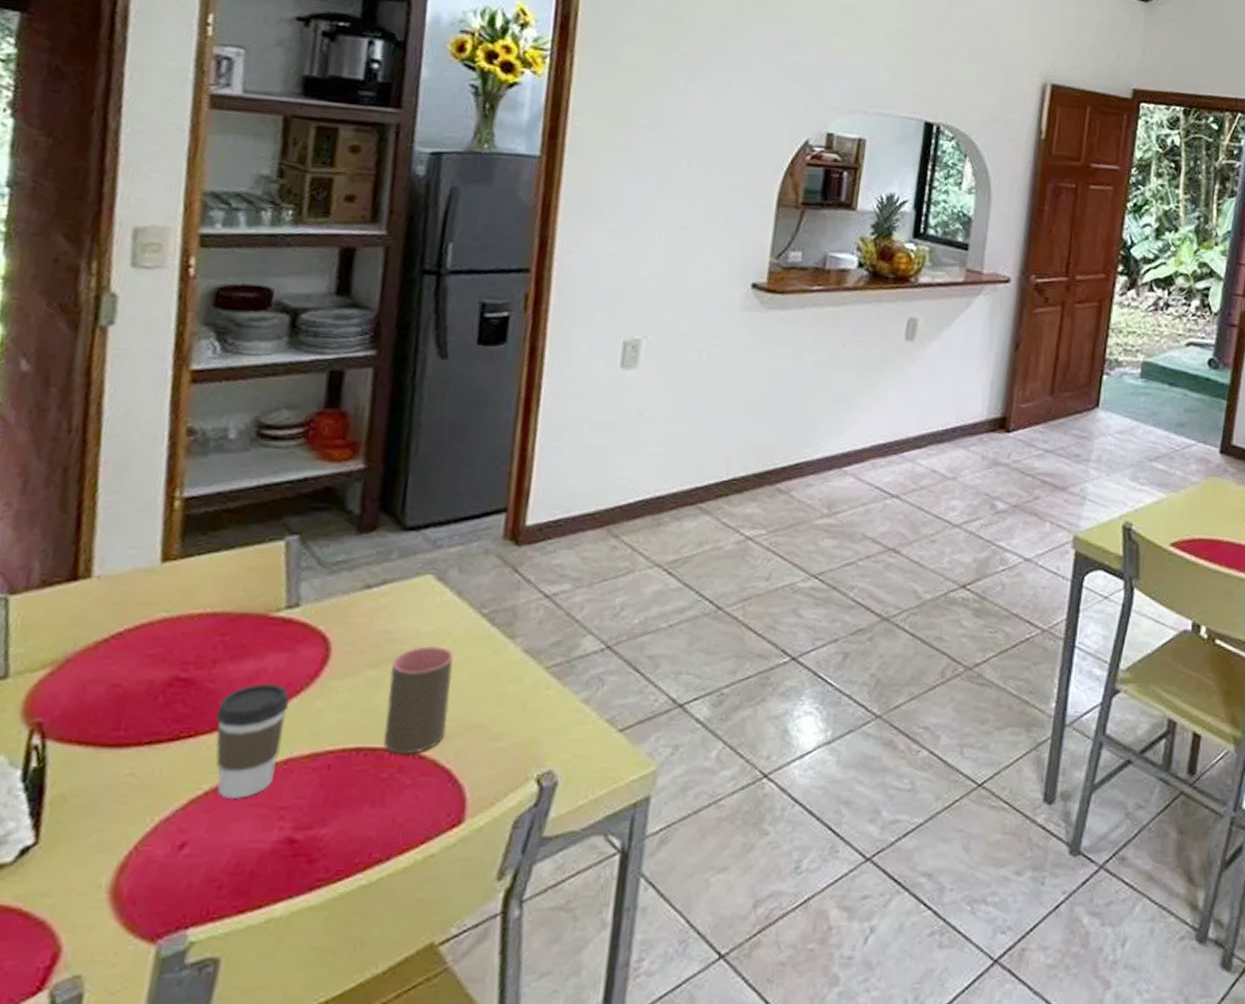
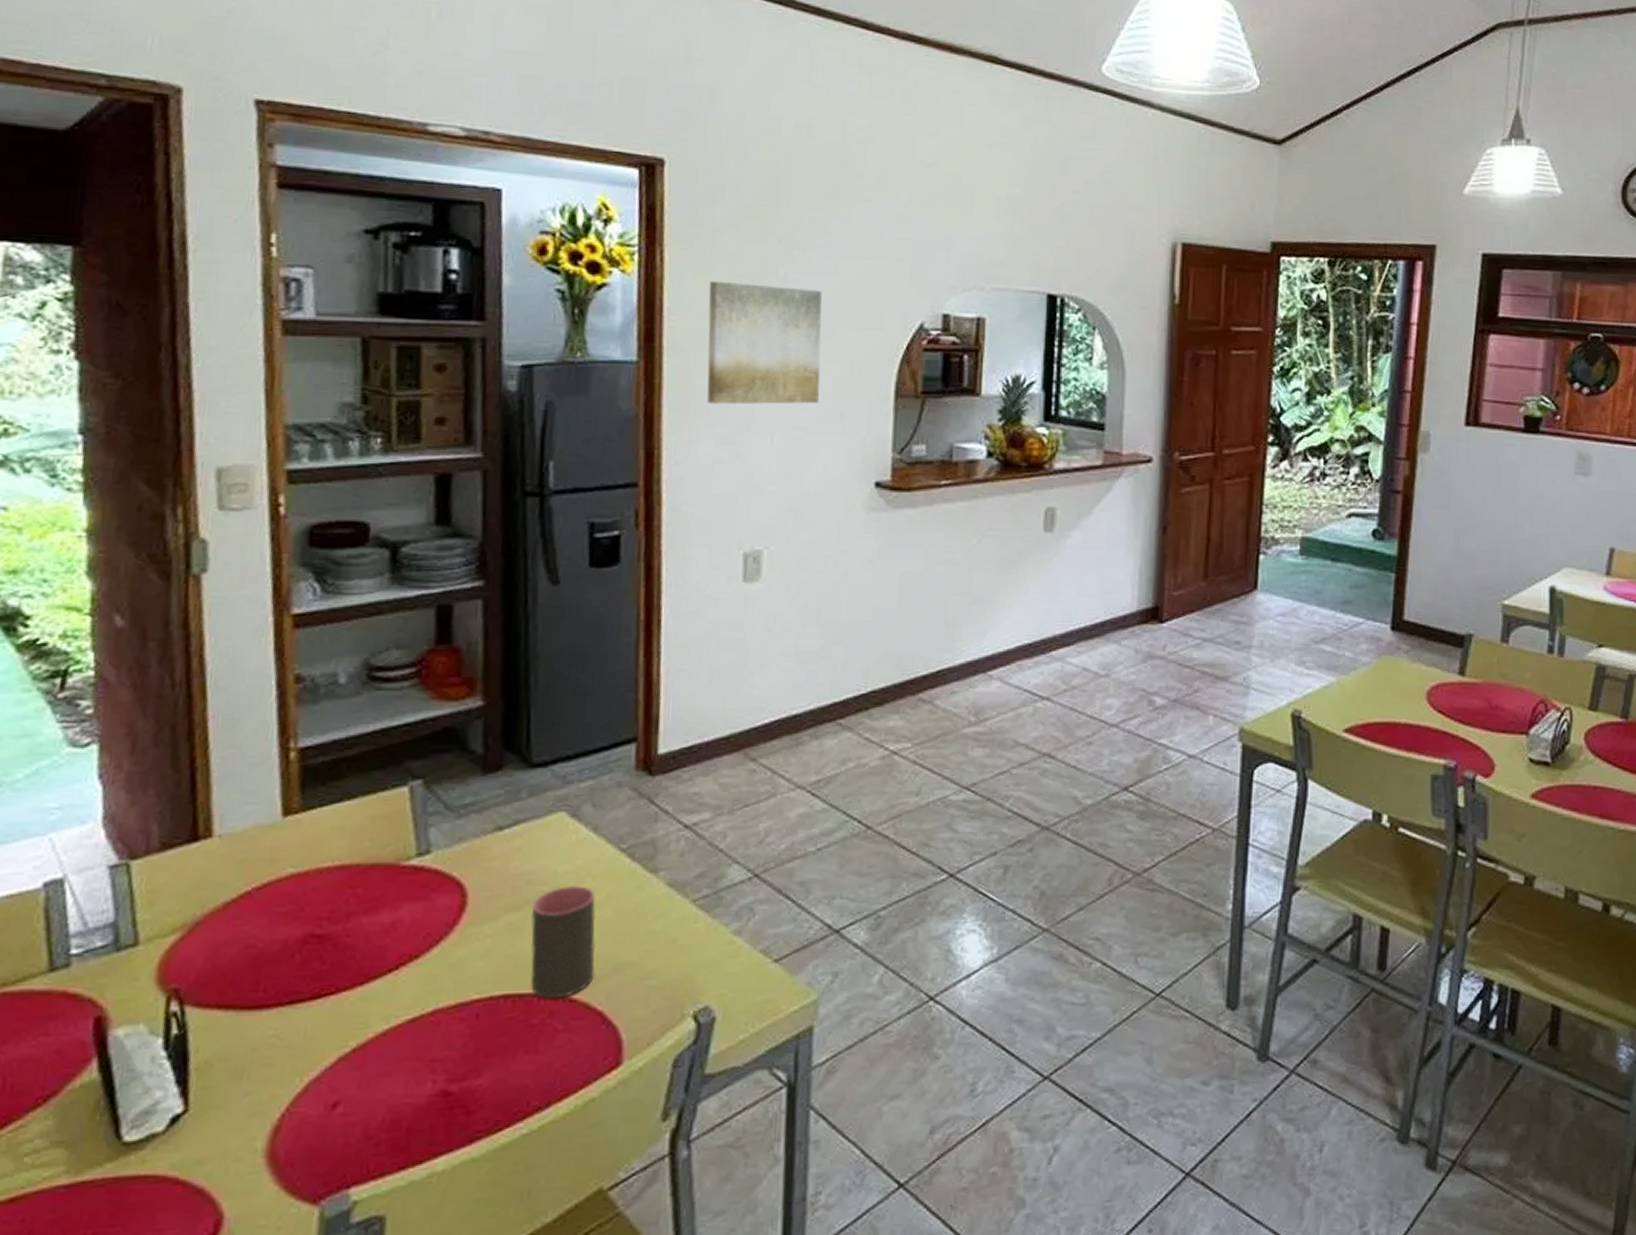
coffee cup: present [216,684,290,799] -> none [356,935,430,1055]
wall art: none [602,87,717,207] -> present [707,280,822,405]

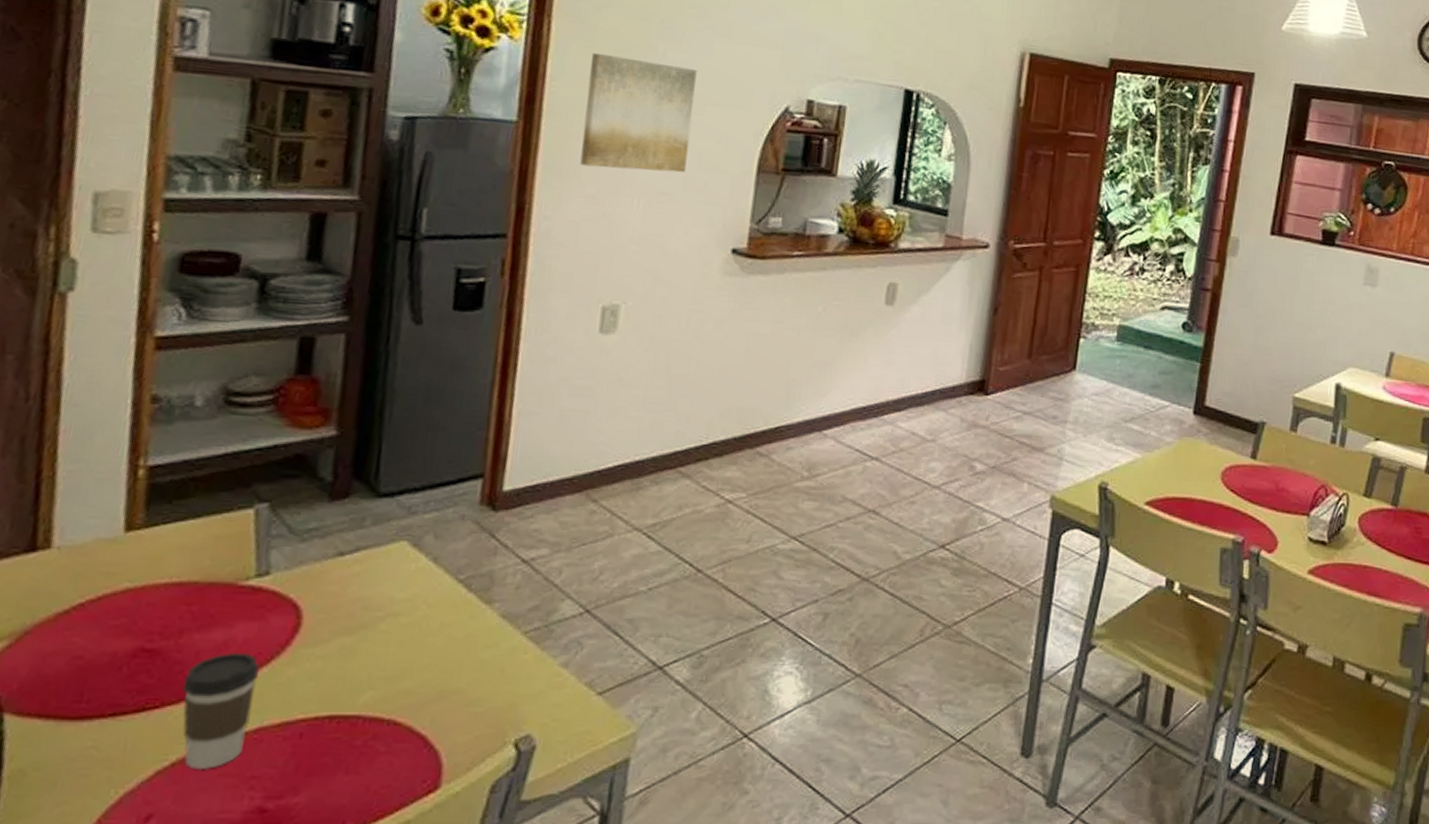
coffee cup: none [356,935,430,1055] -> present [183,653,260,769]
cup: present [530,884,596,999] -> none [357,611,429,721]

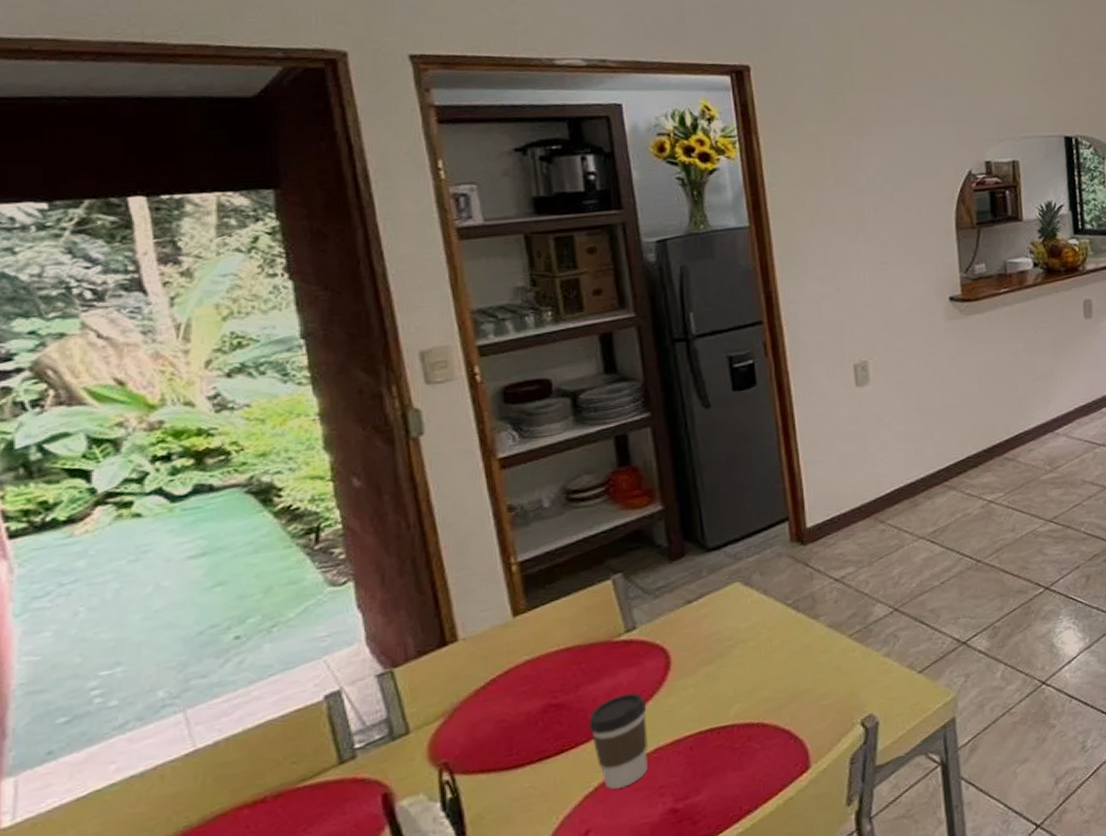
wall art: present [580,53,697,173] -> none [798,154,897,253]

